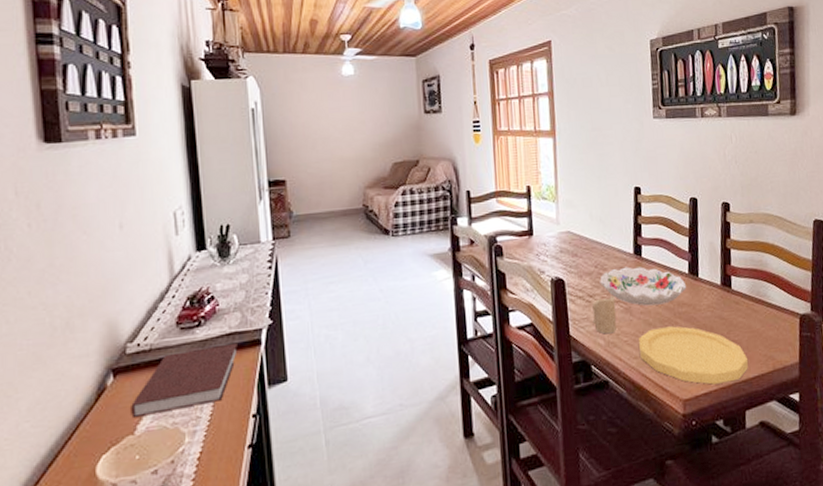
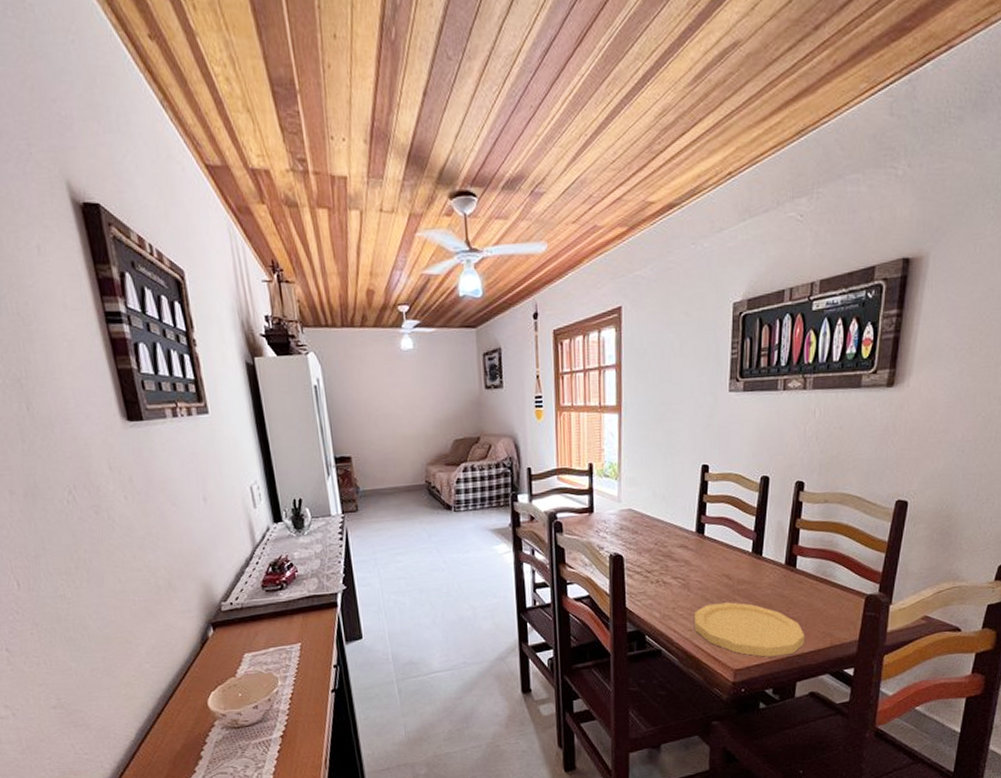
notebook: present [131,342,237,419] -> none [230,604,317,664]
candle: present [592,296,617,334] -> none [649,572,674,608]
decorative bowl: present [600,266,687,306] -> none [659,544,749,583]

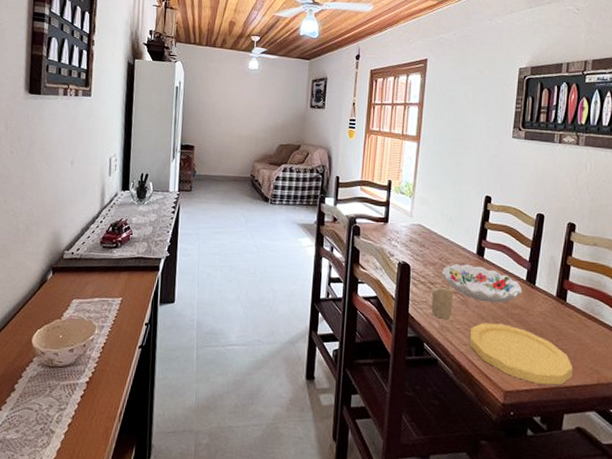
candle: none [649,572,674,608] -> present [430,287,454,319]
decorative bowl: none [659,544,749,583] -> present [442,264,523,303]

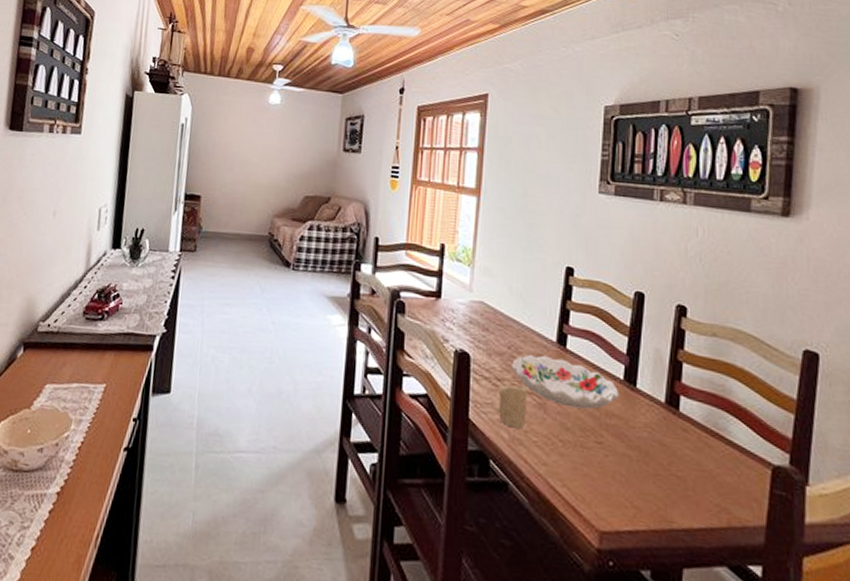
plate: present [469,322,574,385] -> none [550,435,694,527]

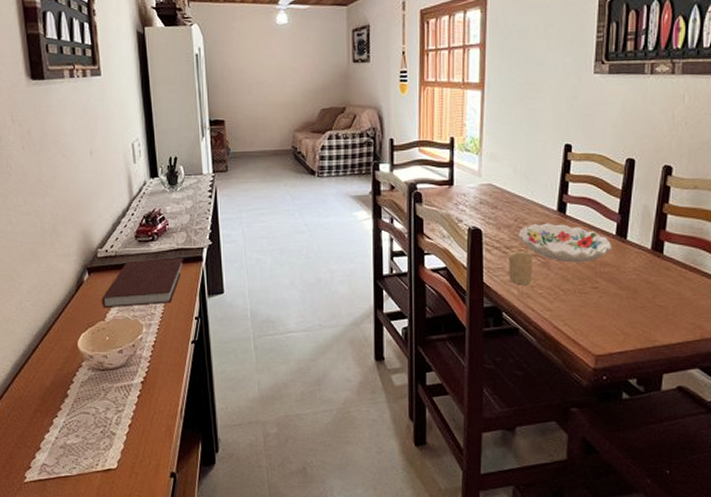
notebook: none [31,340,132,397] -> present [102,257,183,308]

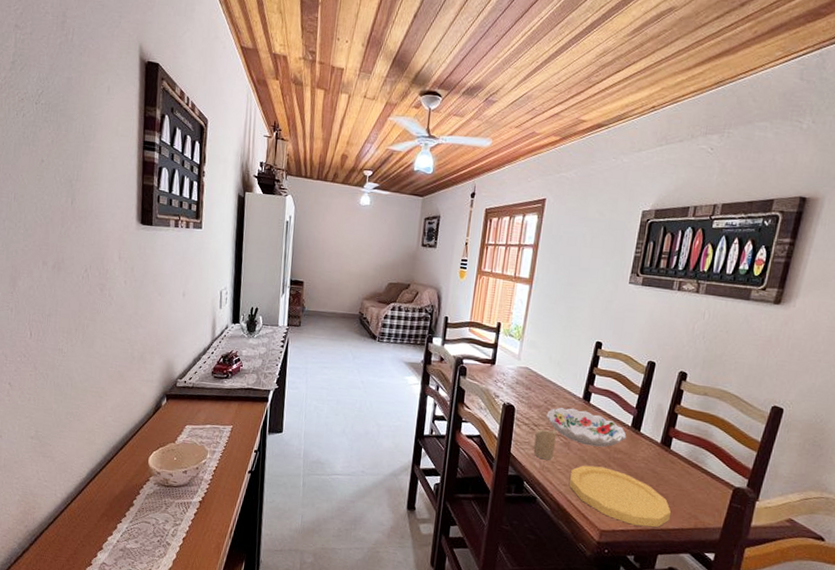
notebook: present [102,257,183,308] -> none [175,393,251,435]
plate: none [553,285,673,345] -> present [569,465,672,527]

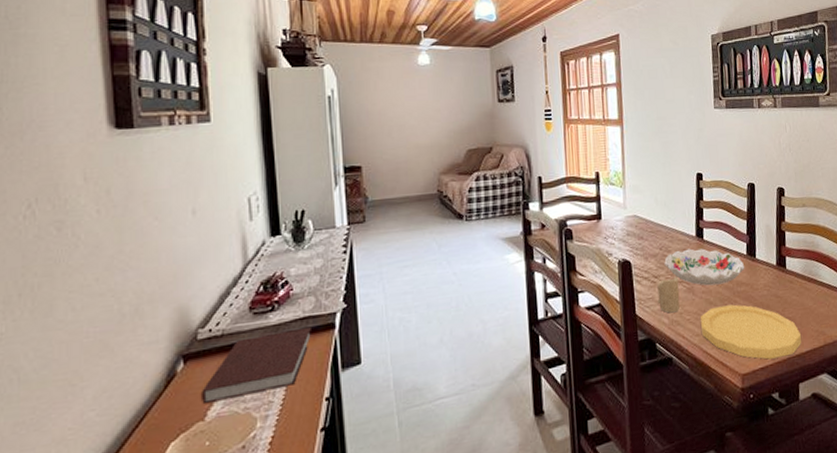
notebook: none [175,393,251,435] -> present [202,326,311,405]

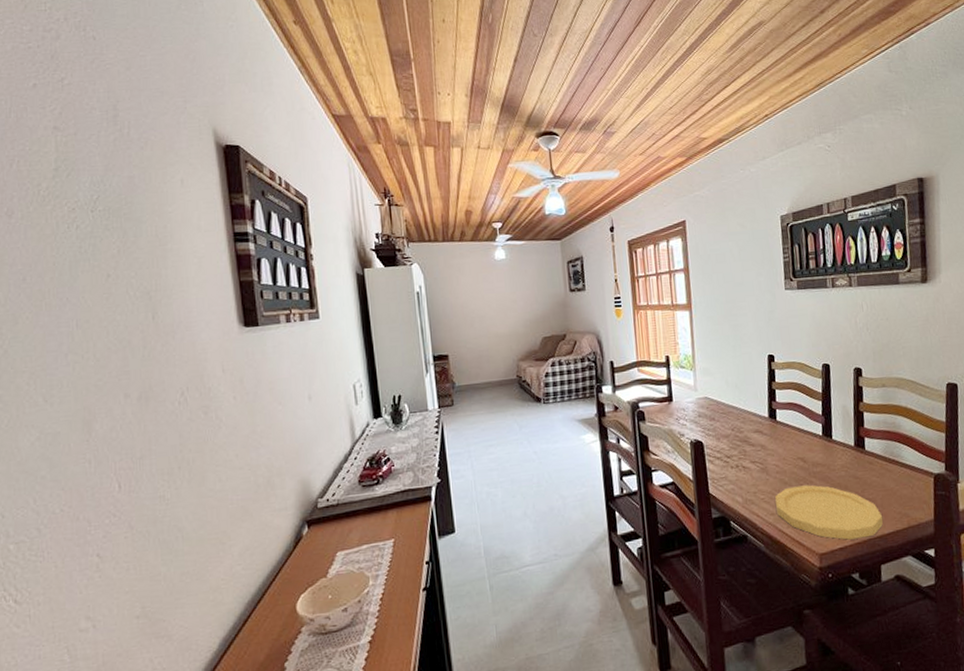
notebook: present [202,326,311,405] -> none [323,498,411,564]
candle: present [657,276,680,313] -> none [730,456,754,492]
decorative bowl: present [664,248,745,286] -> none [736,429,821,466]

